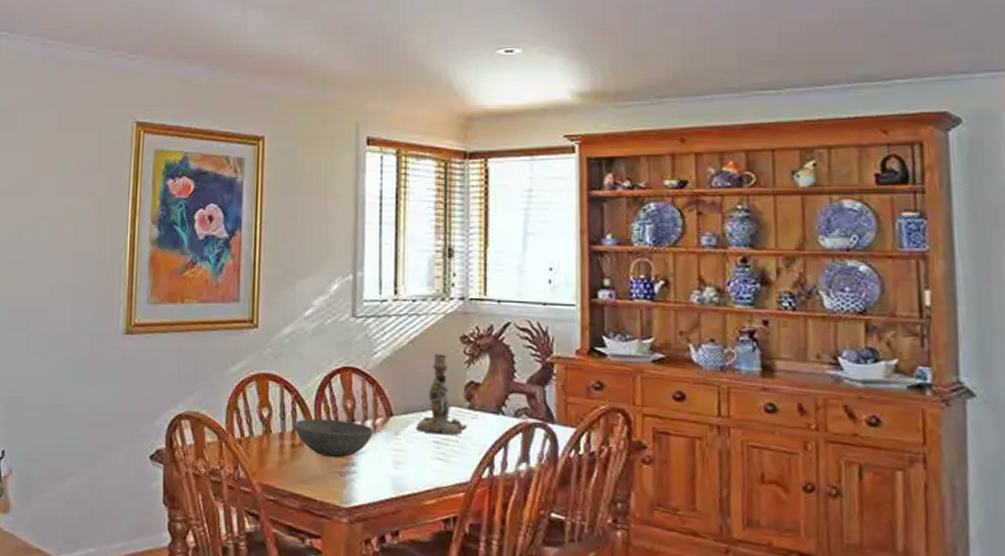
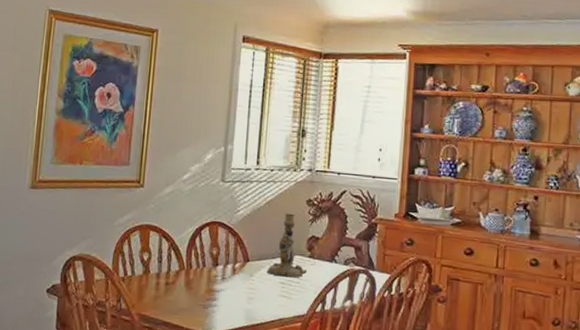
bowl: present [293,418,374,459] -> none [168,262,233,295]

